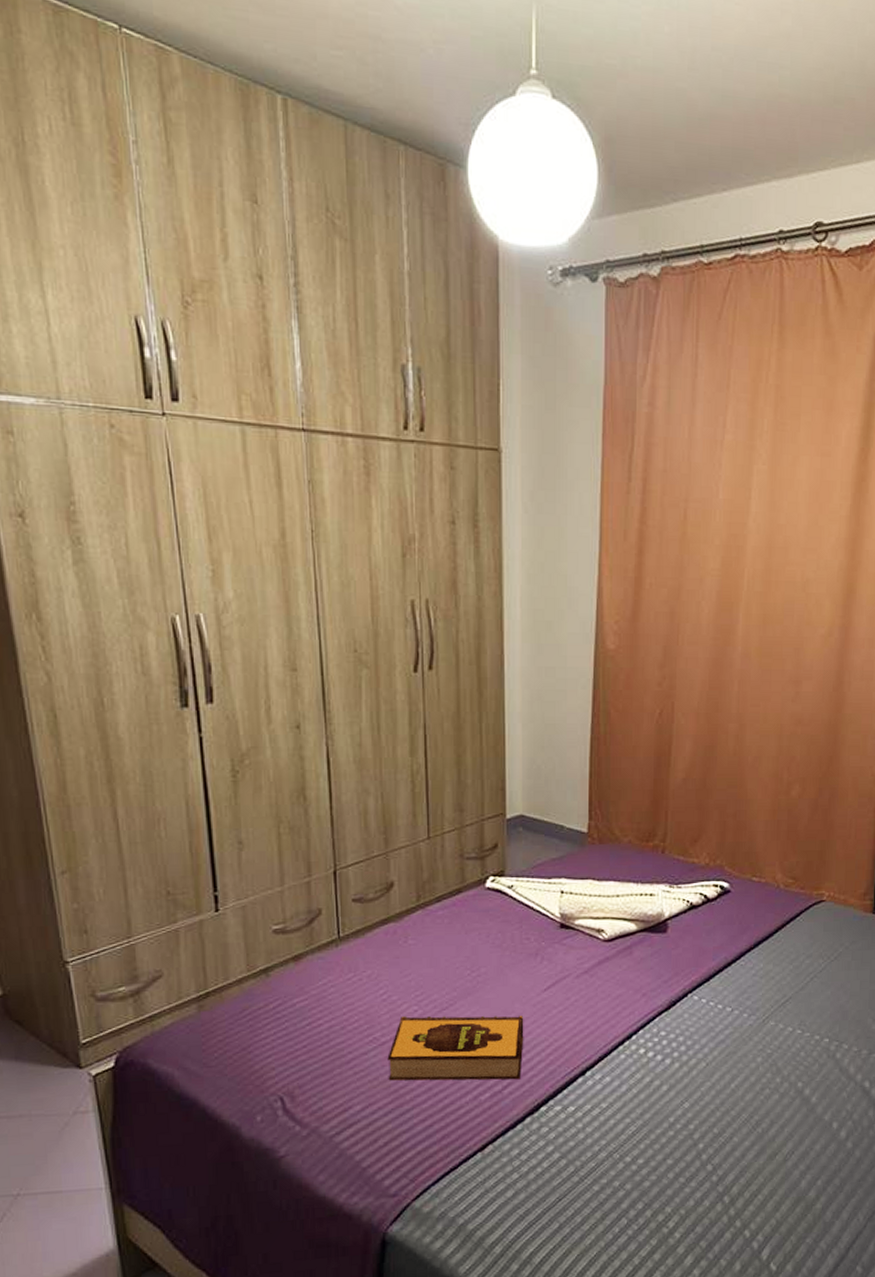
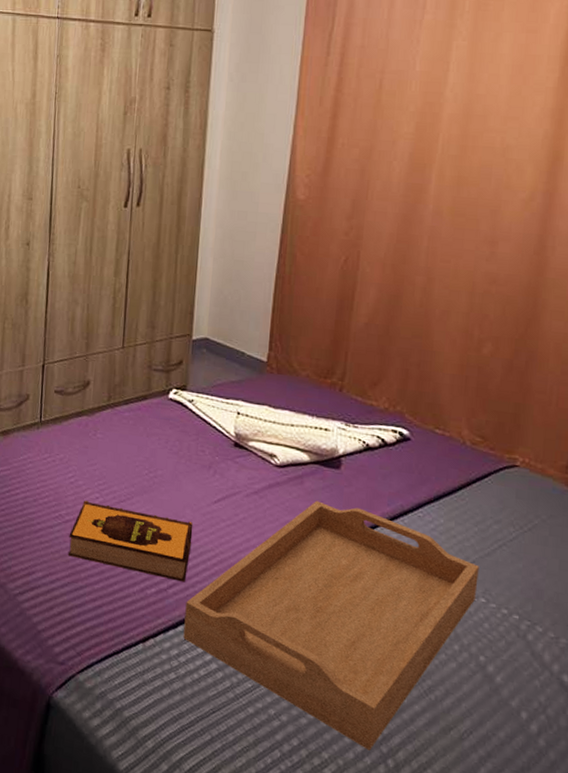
serving tray: none [523,968,795,1194] -> present [183,500,479,750]

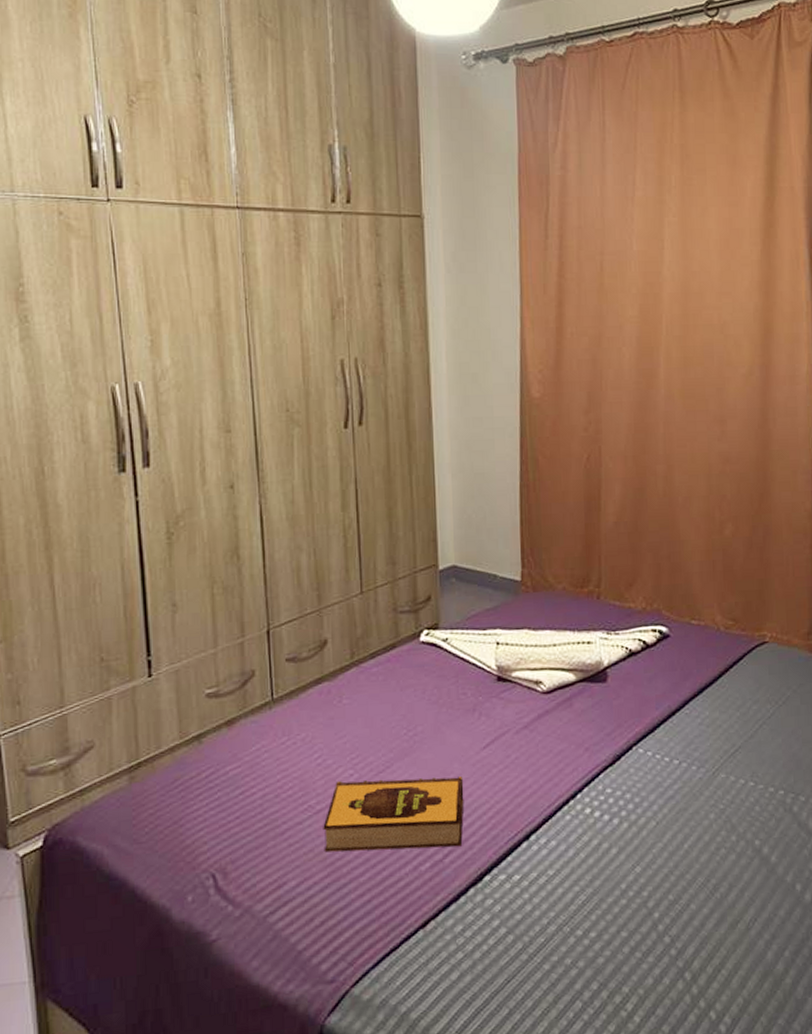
serving tray: present [183,500,479,750] -> none [465,719,746,970]

